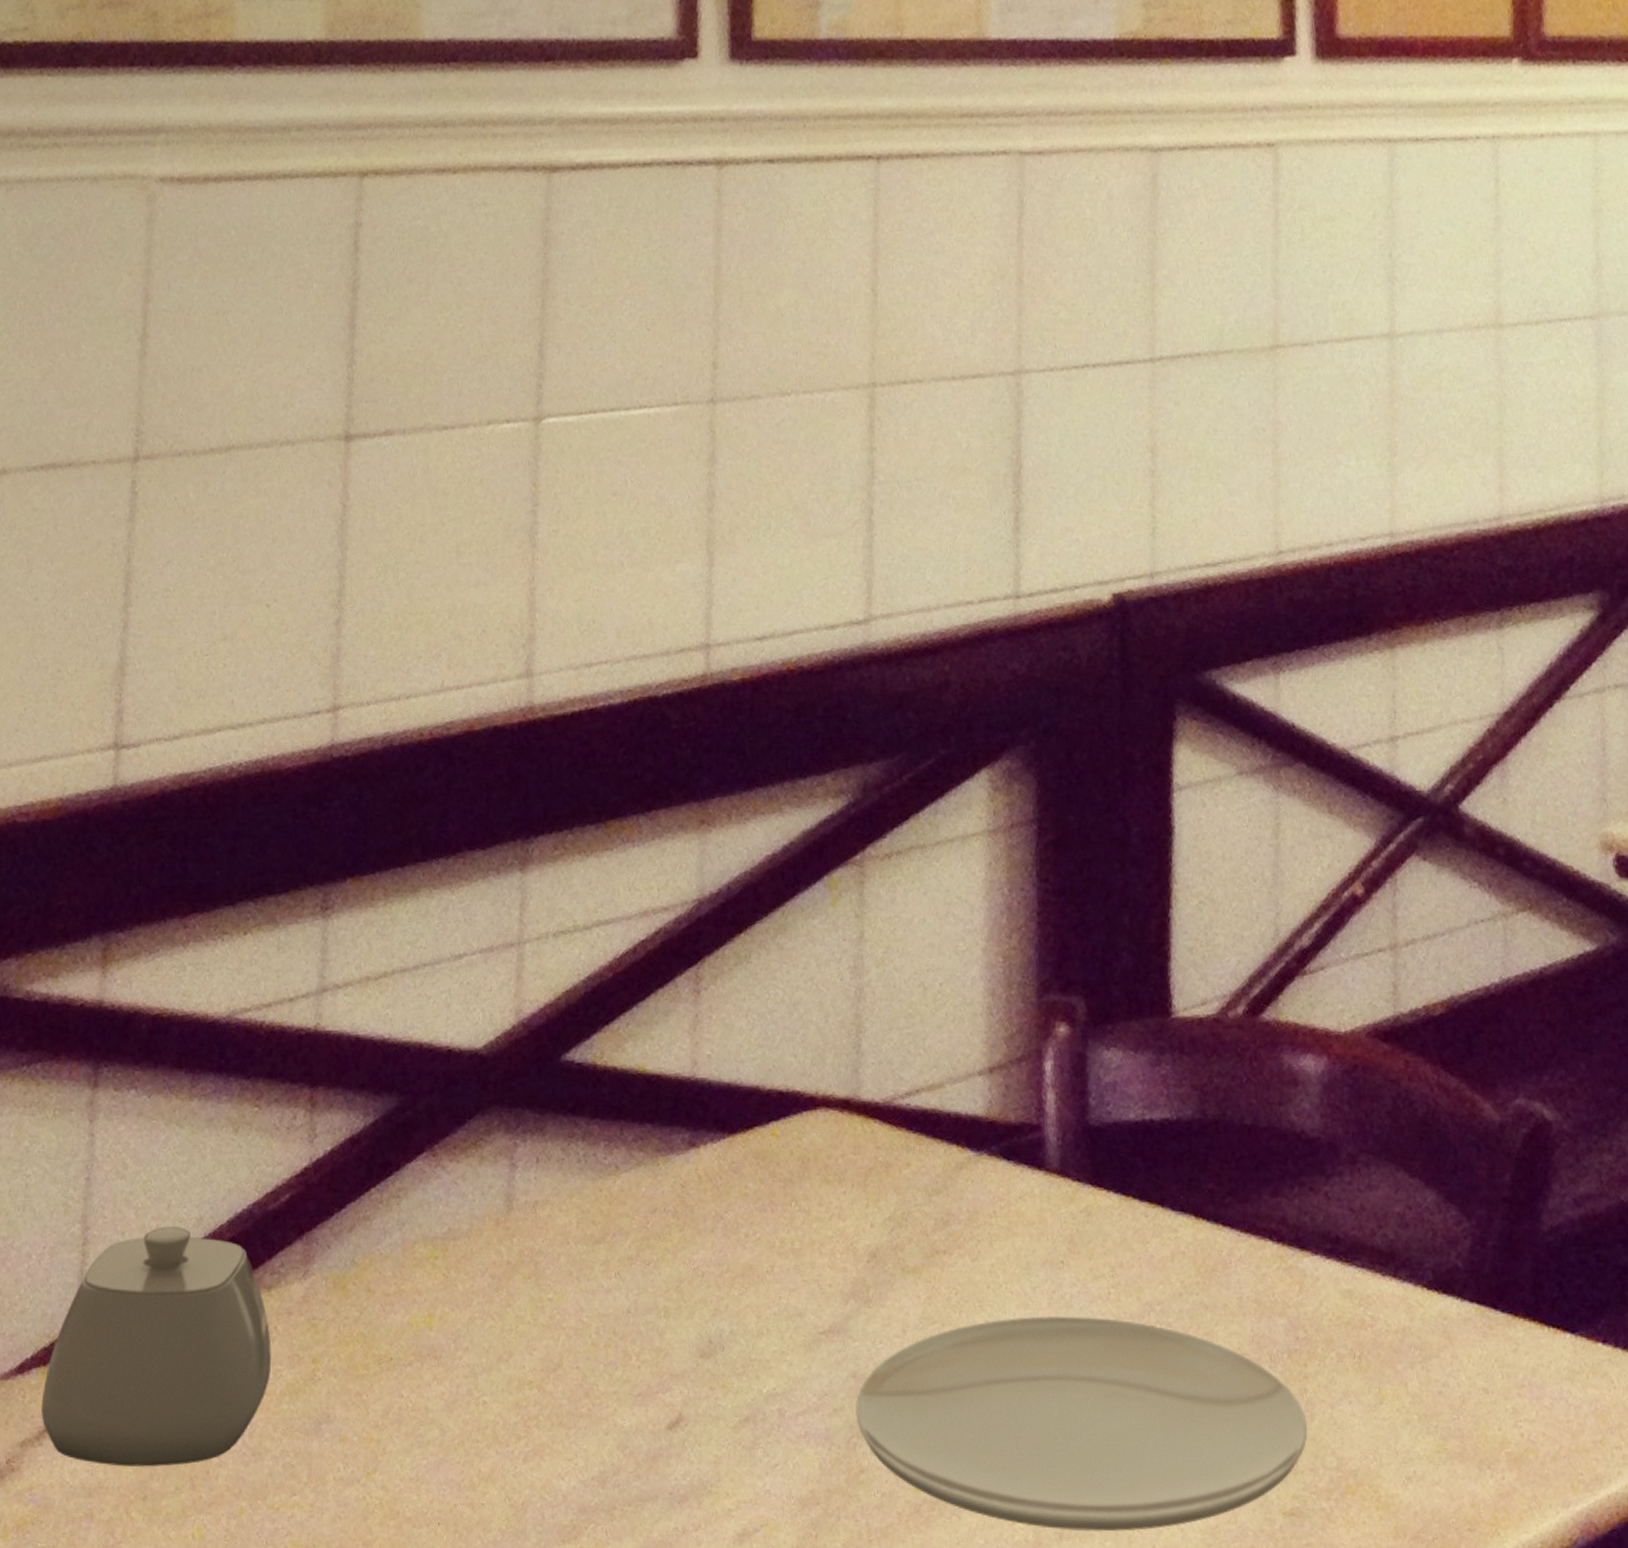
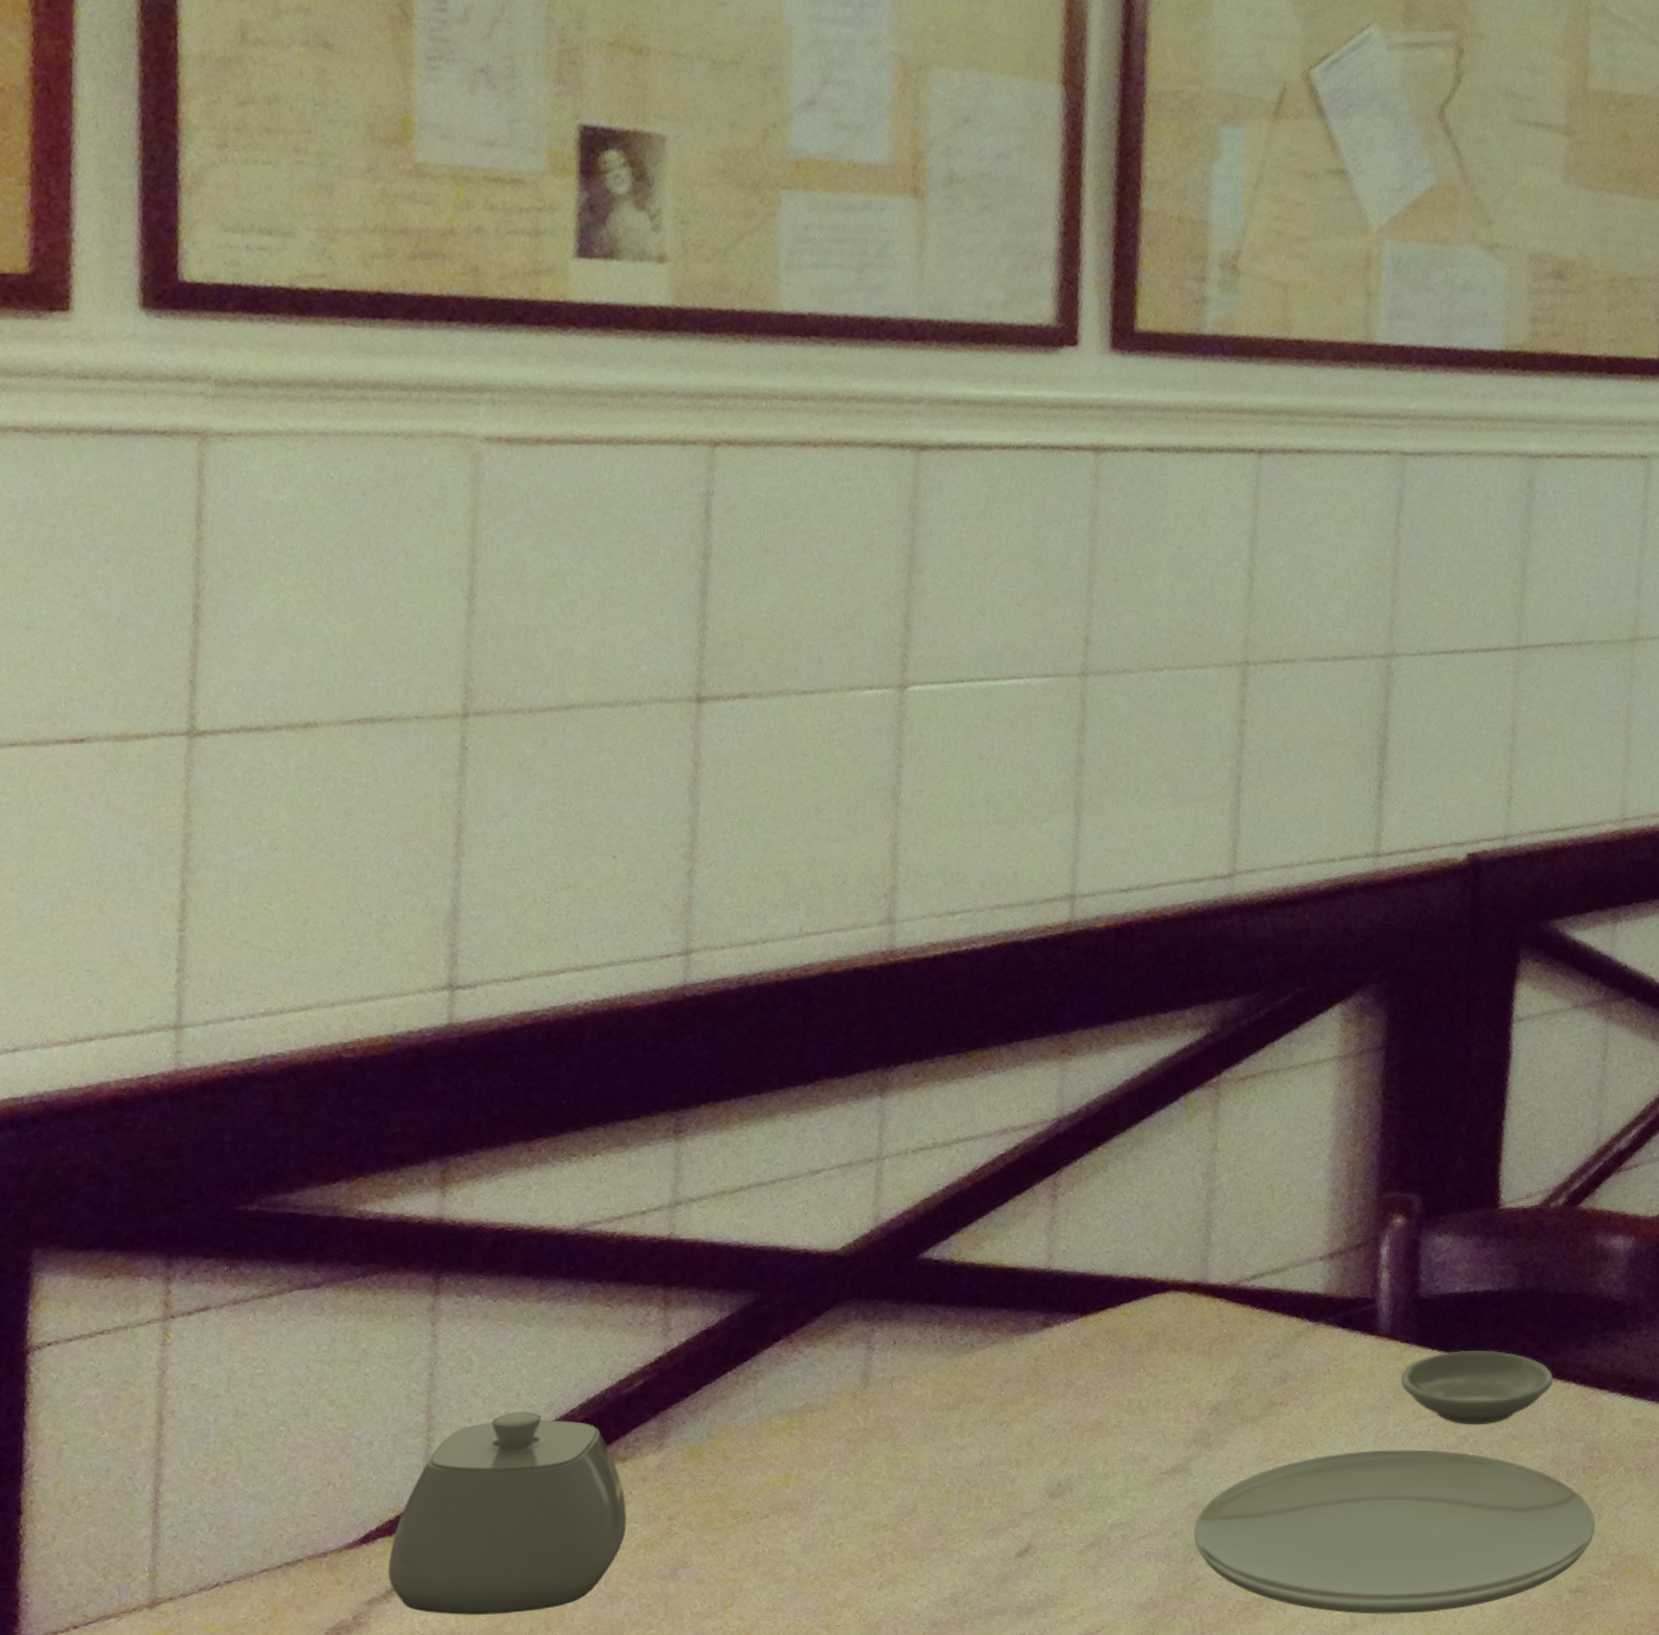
saucer: none [1075,1193,1247,1290] -> present [1401,1350,1554,1425]

